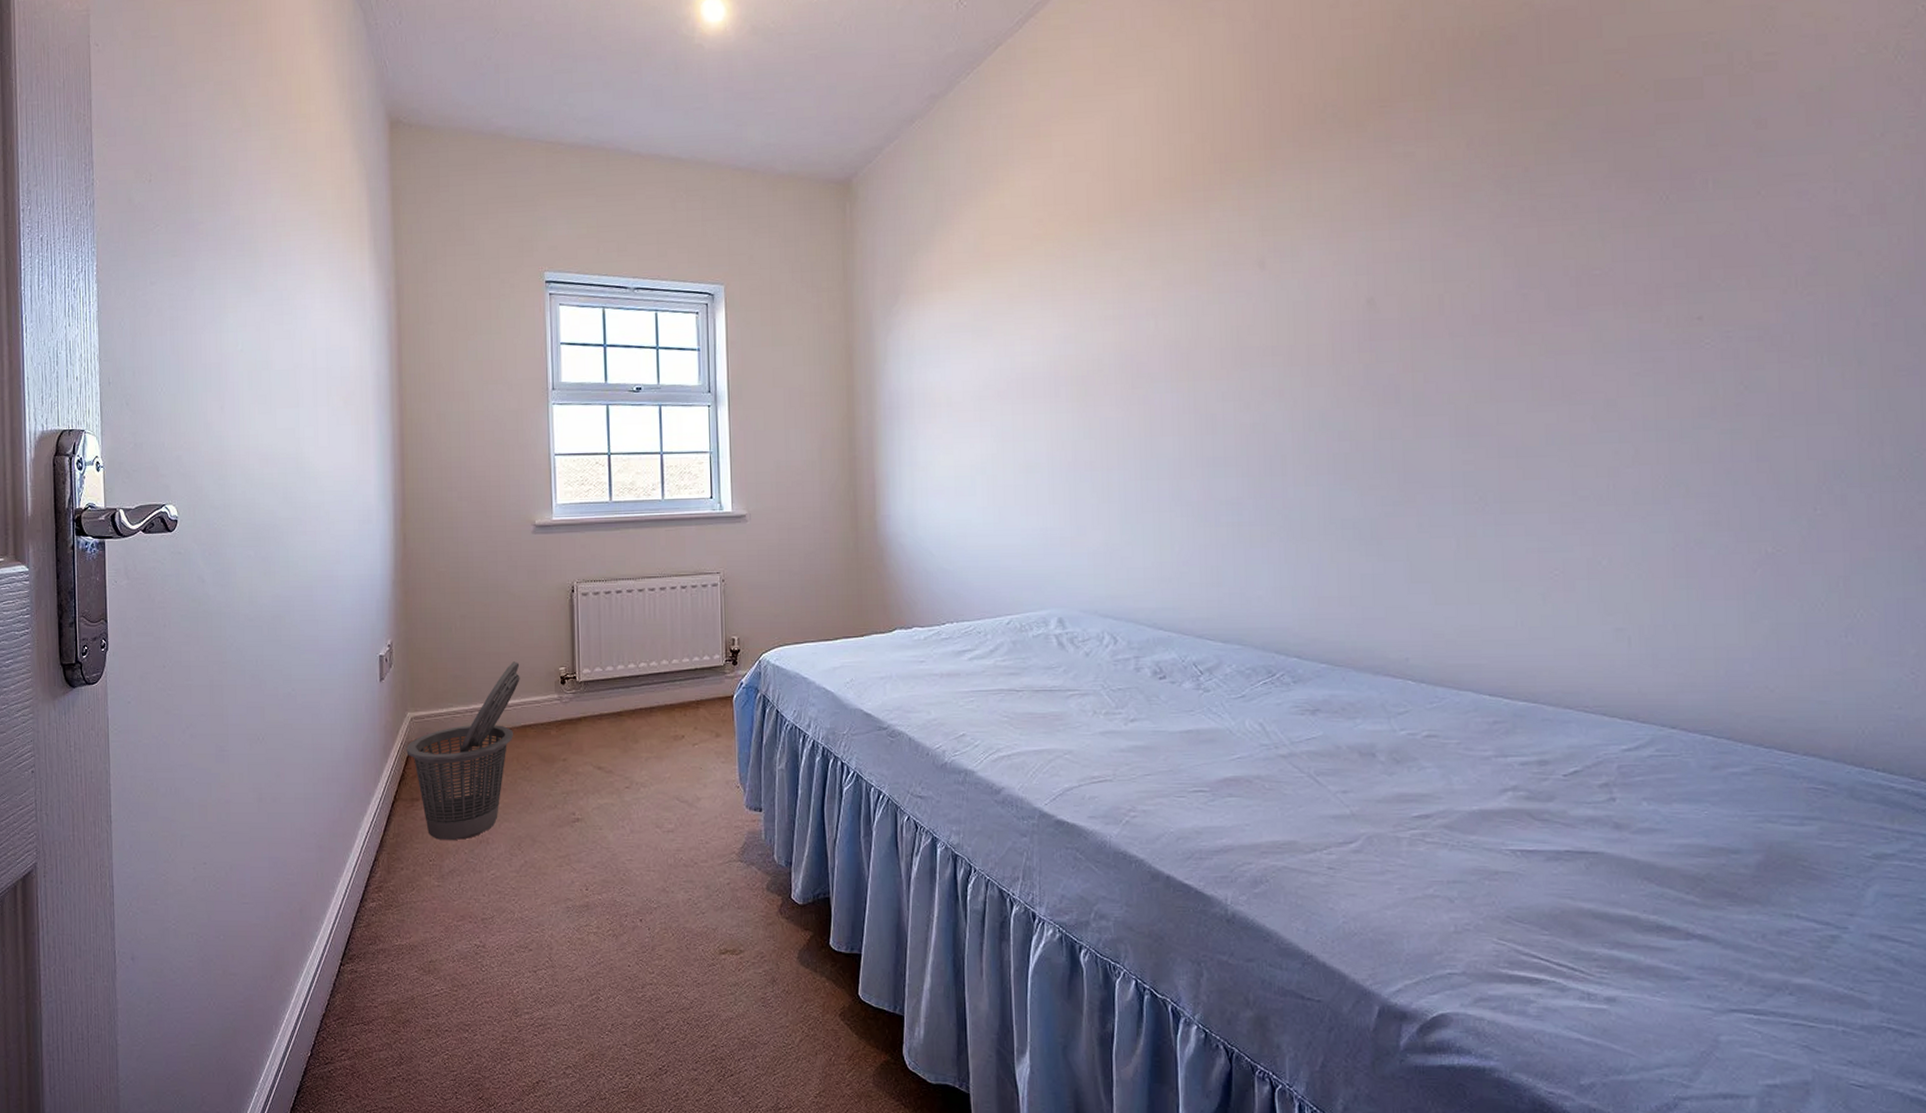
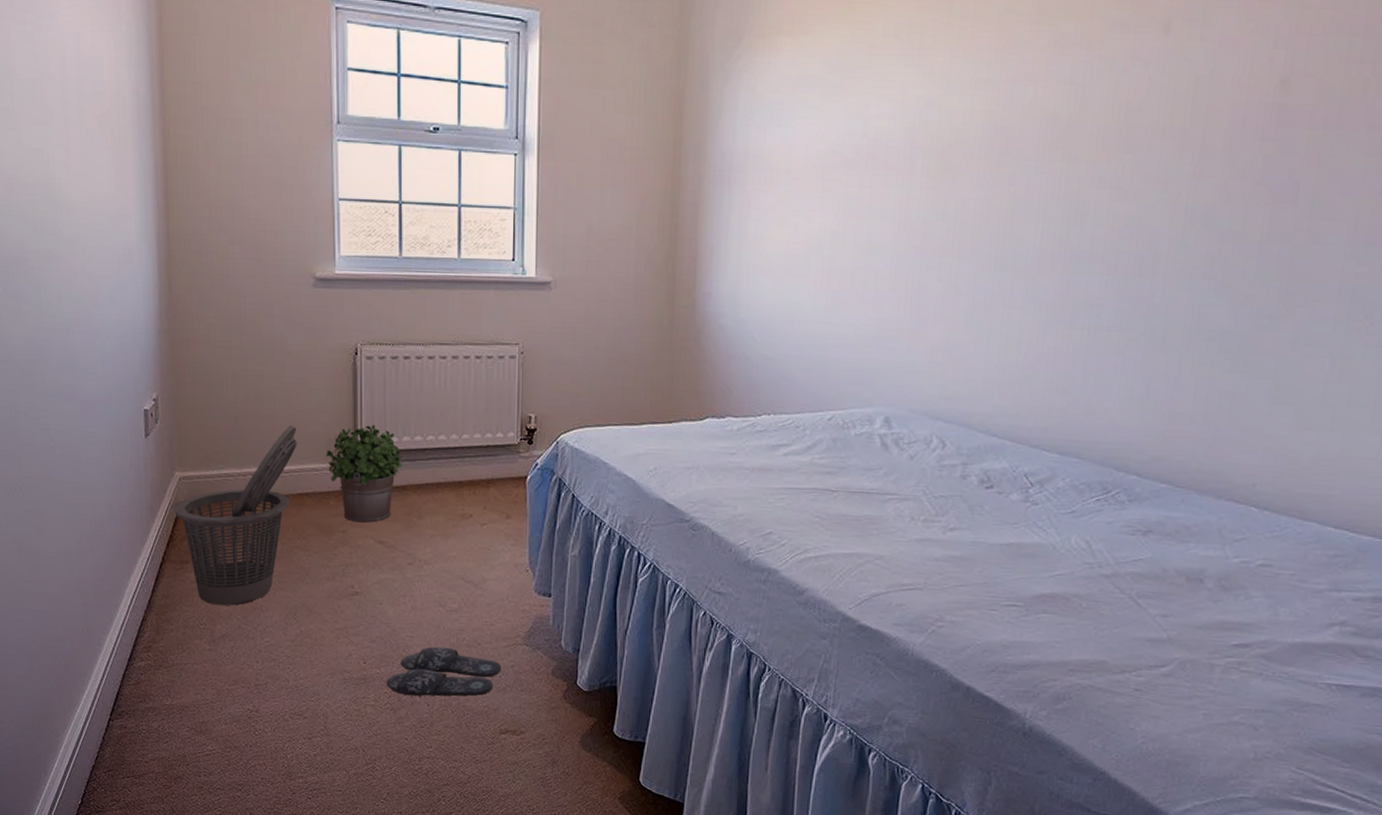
potted plant: none [546,655,618,750] -> present [325,424,403,523]
slippers: none [609,868,718,920] -> present [387,646,501,696]

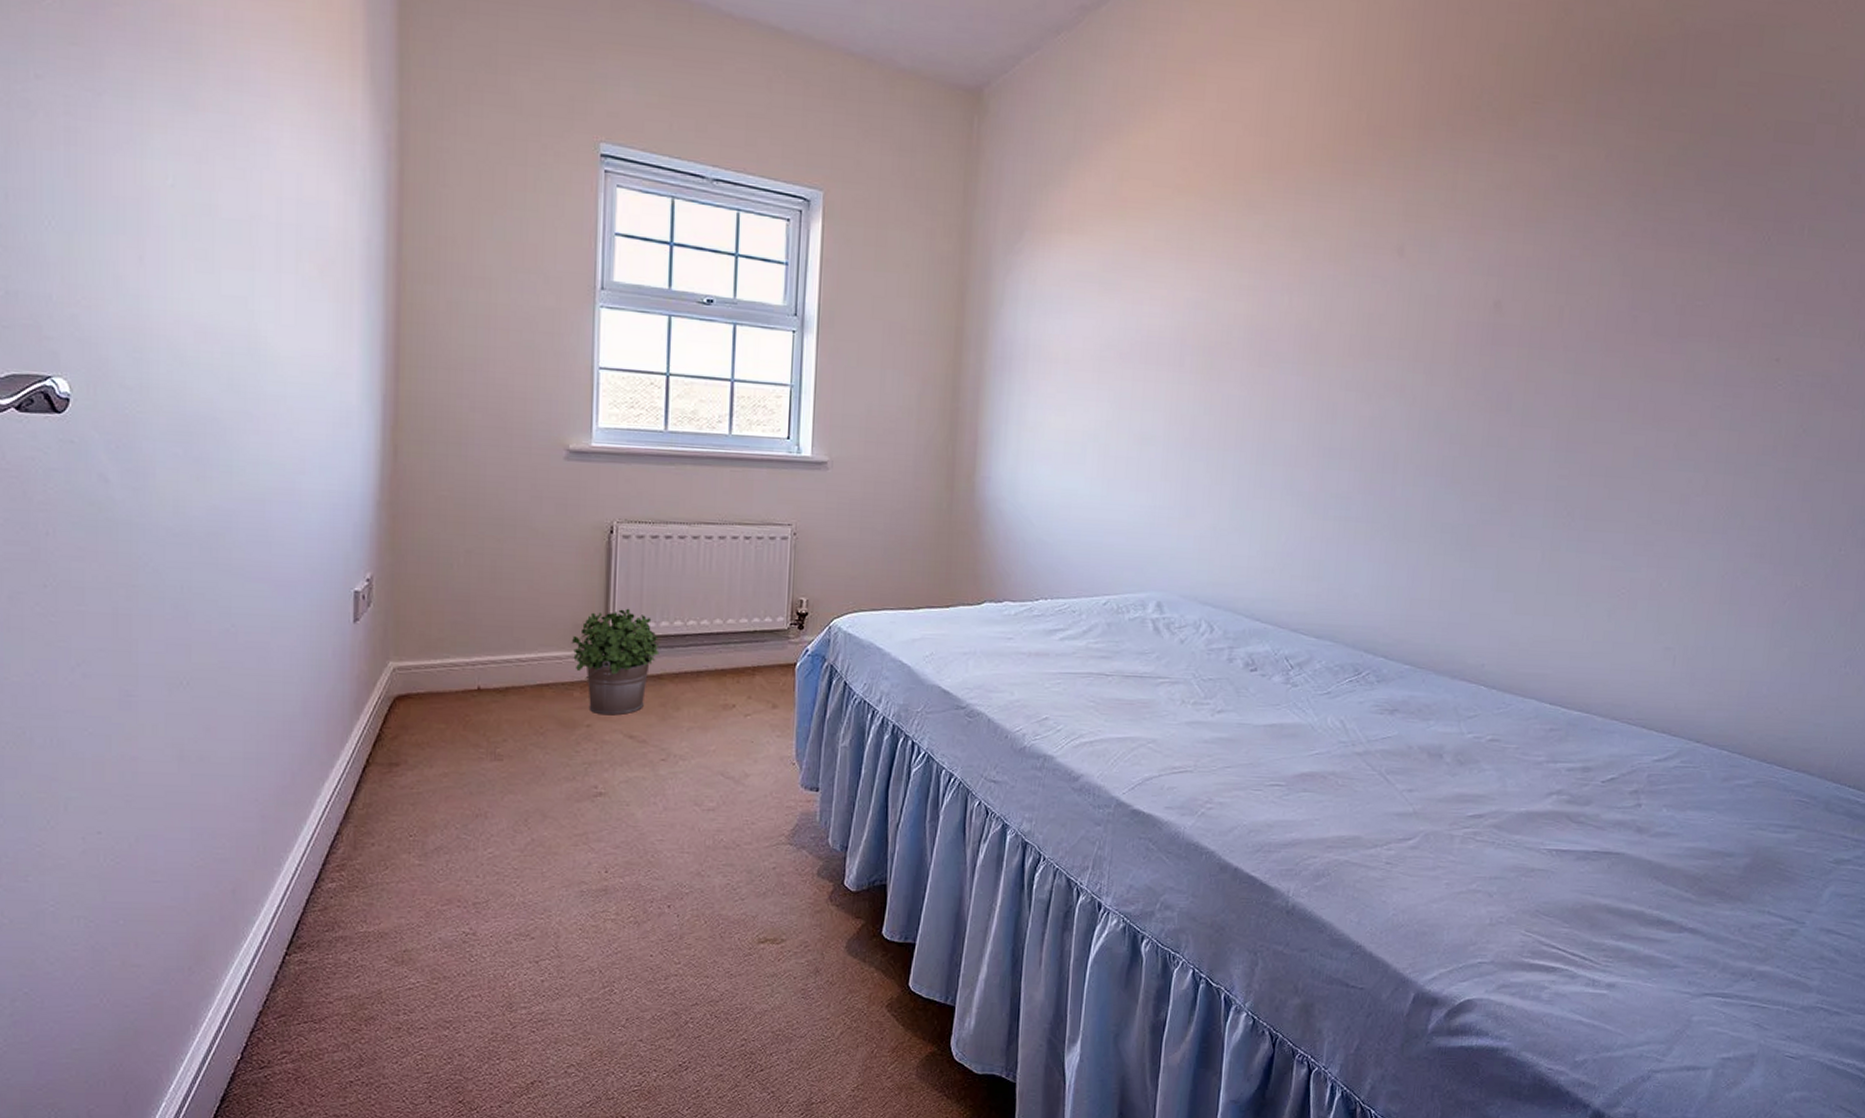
laundry basket: present [175,425,297,606] -> none [385,609,539,813]
slippers: present [387,646,501,696] -> none [632,850,762,906]

